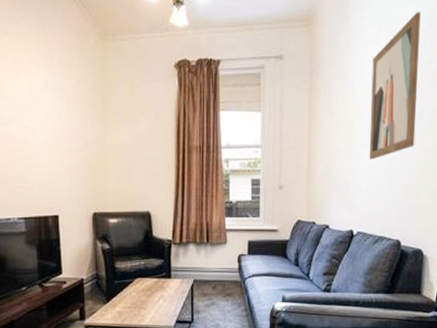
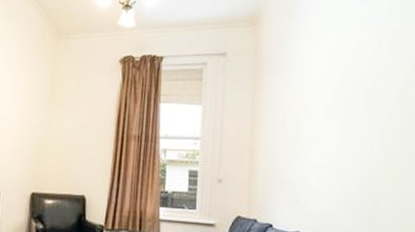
wall art: present [369,11,421,160] -> none [318,12,375,158]

